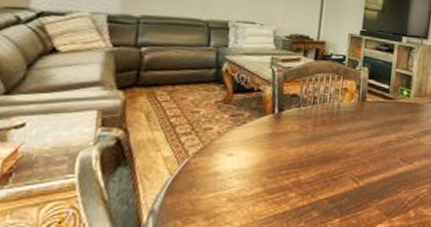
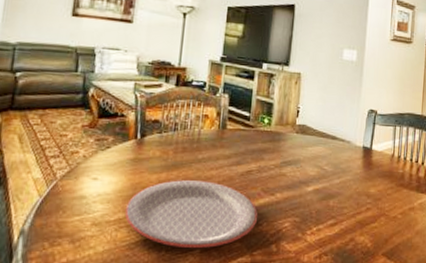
plate: none [262,151,396,219] -> present [124,179,257,249]

